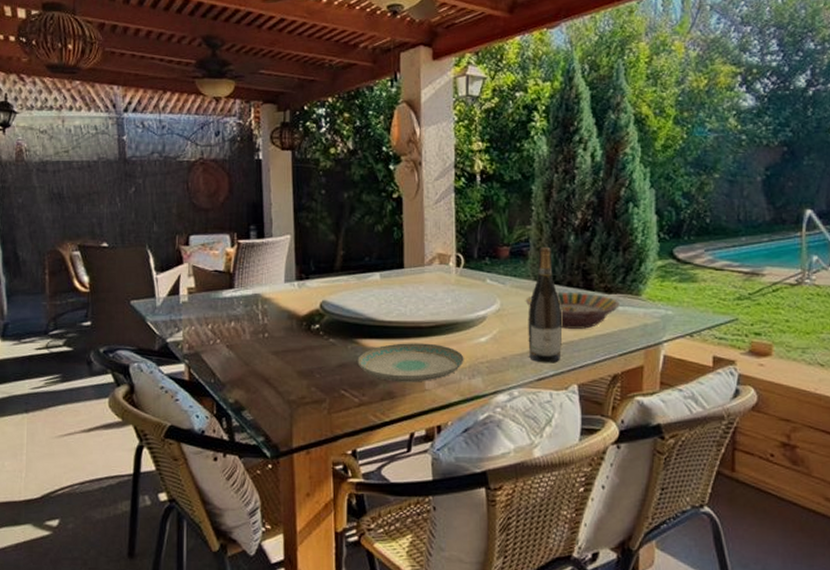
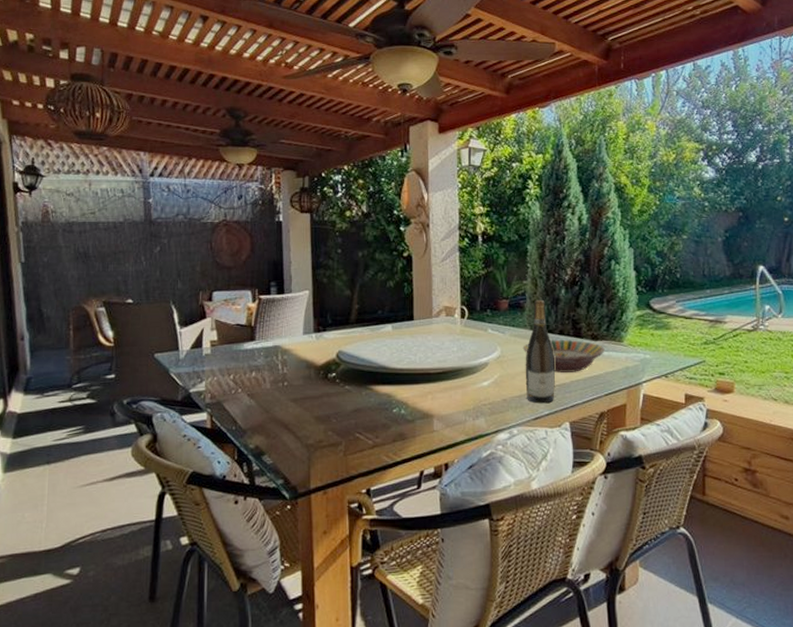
plate: present [357,343,464,382] -> none [371,388,469,424]

